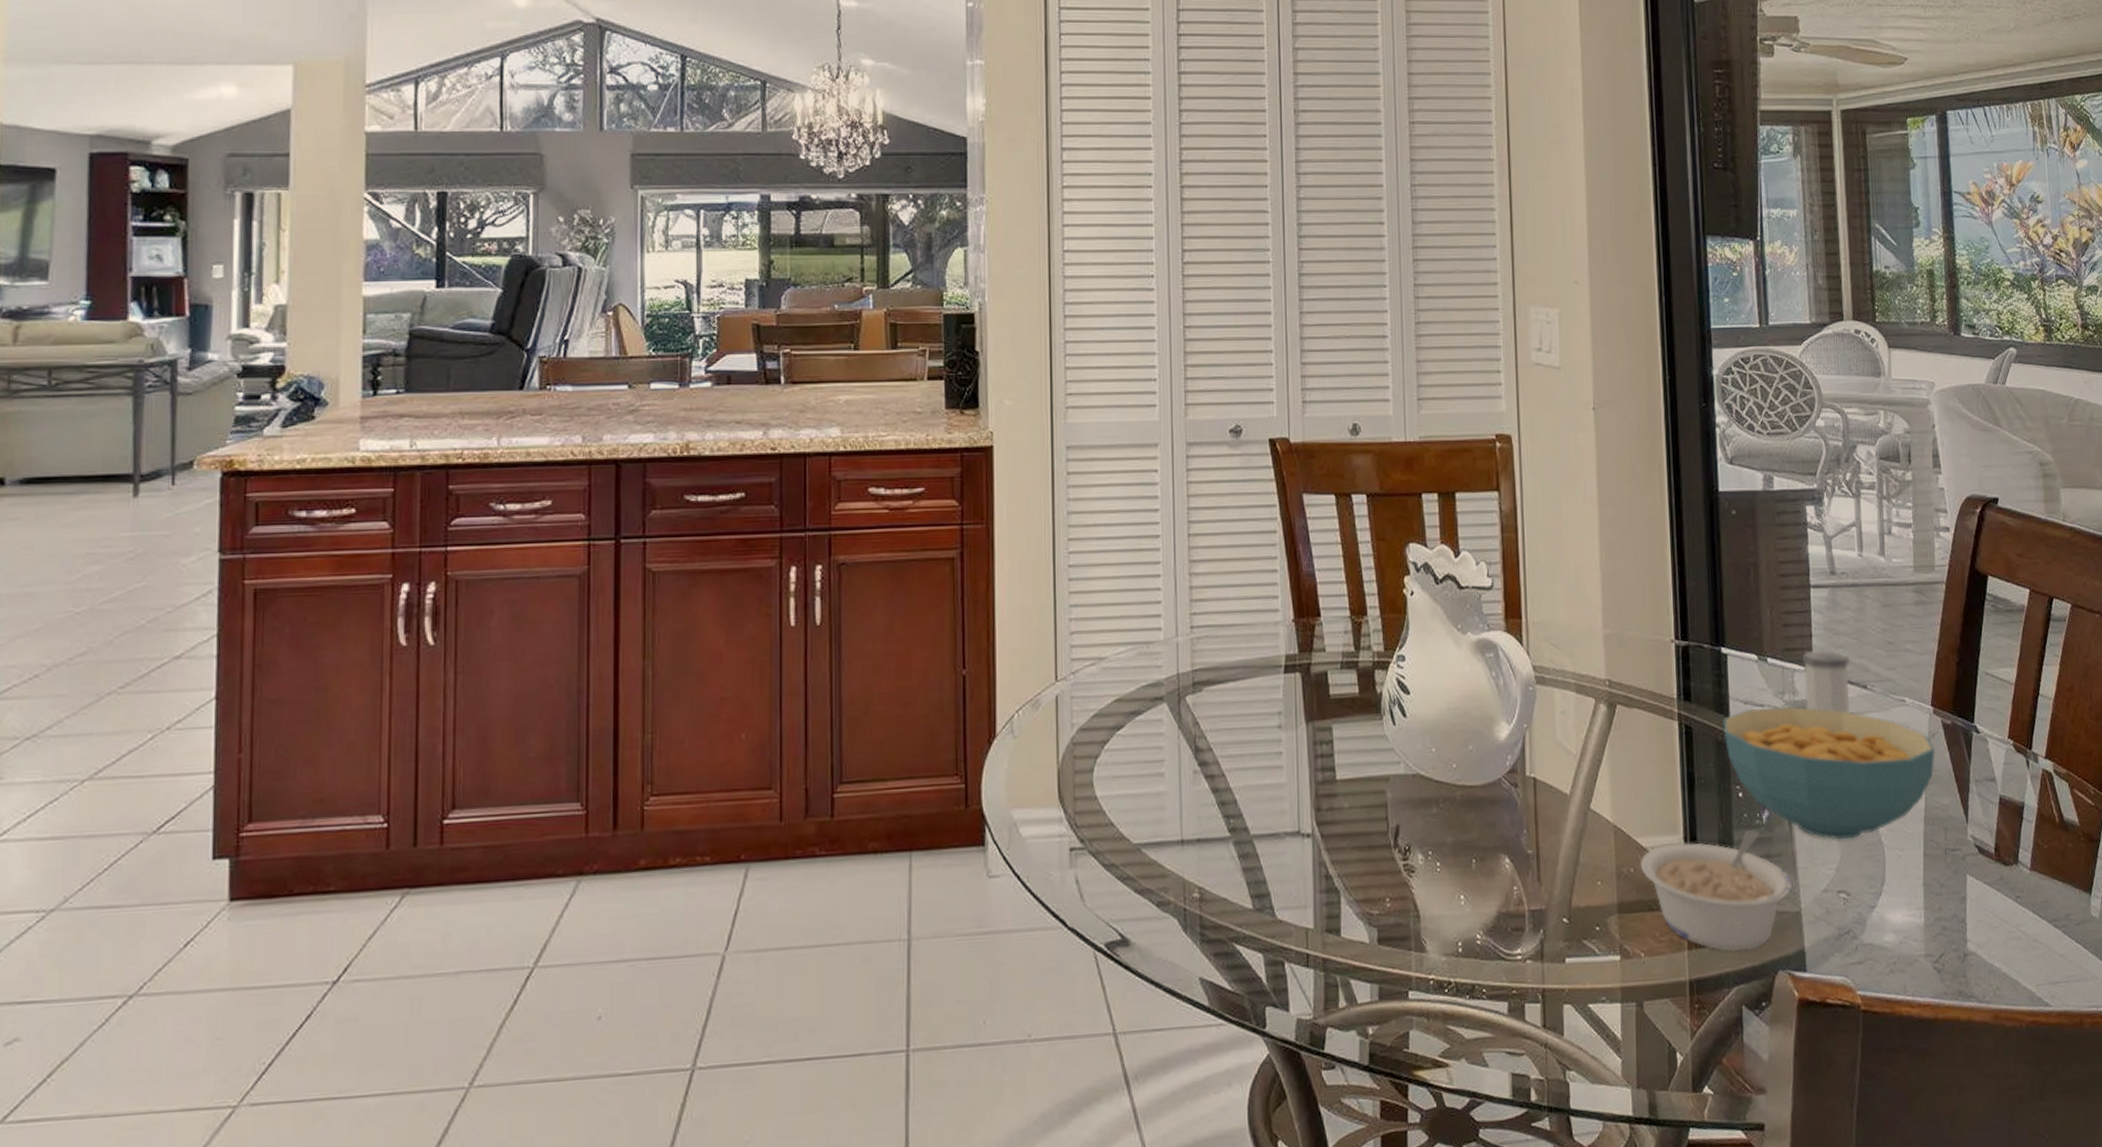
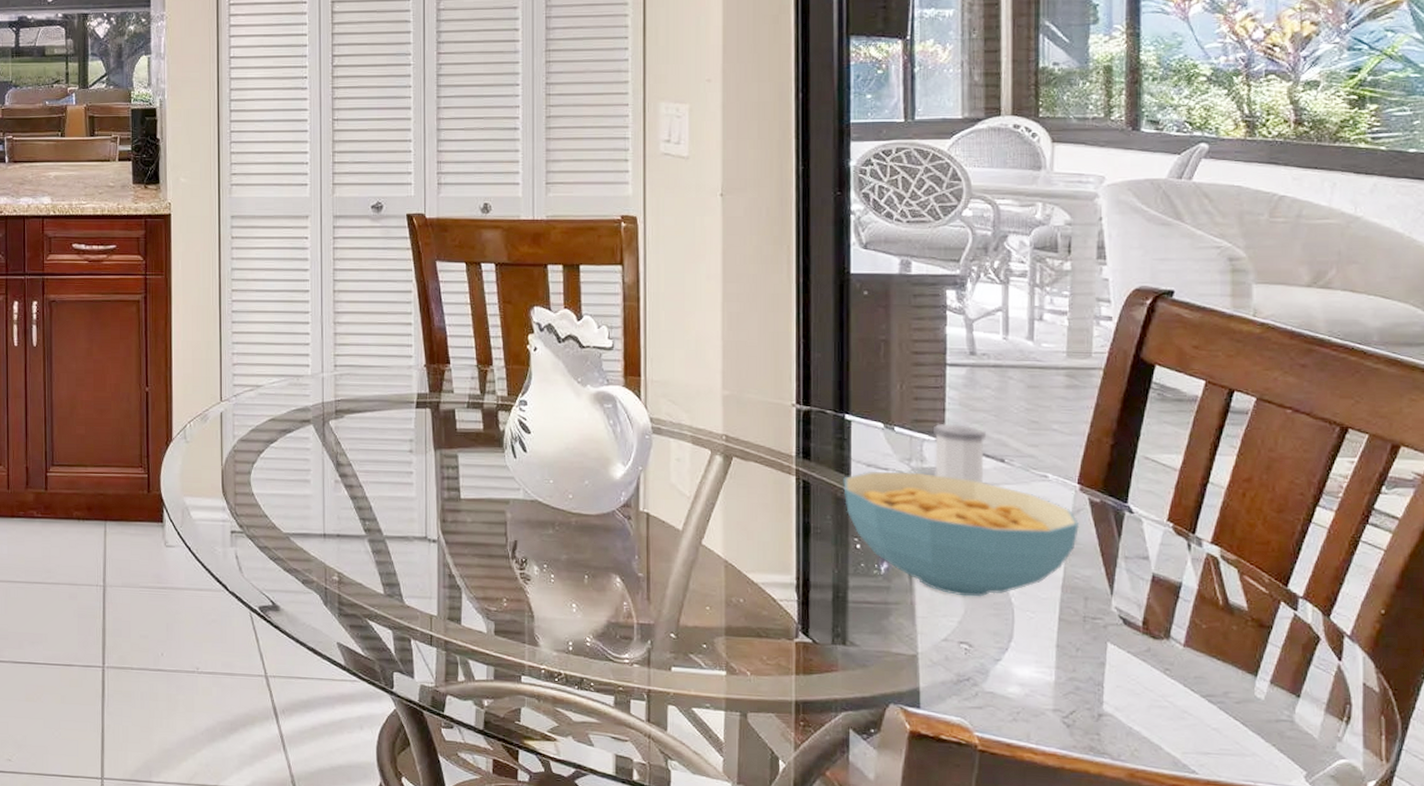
legume: present [1640,829,1793,951] -> none [750,578,910,683]

